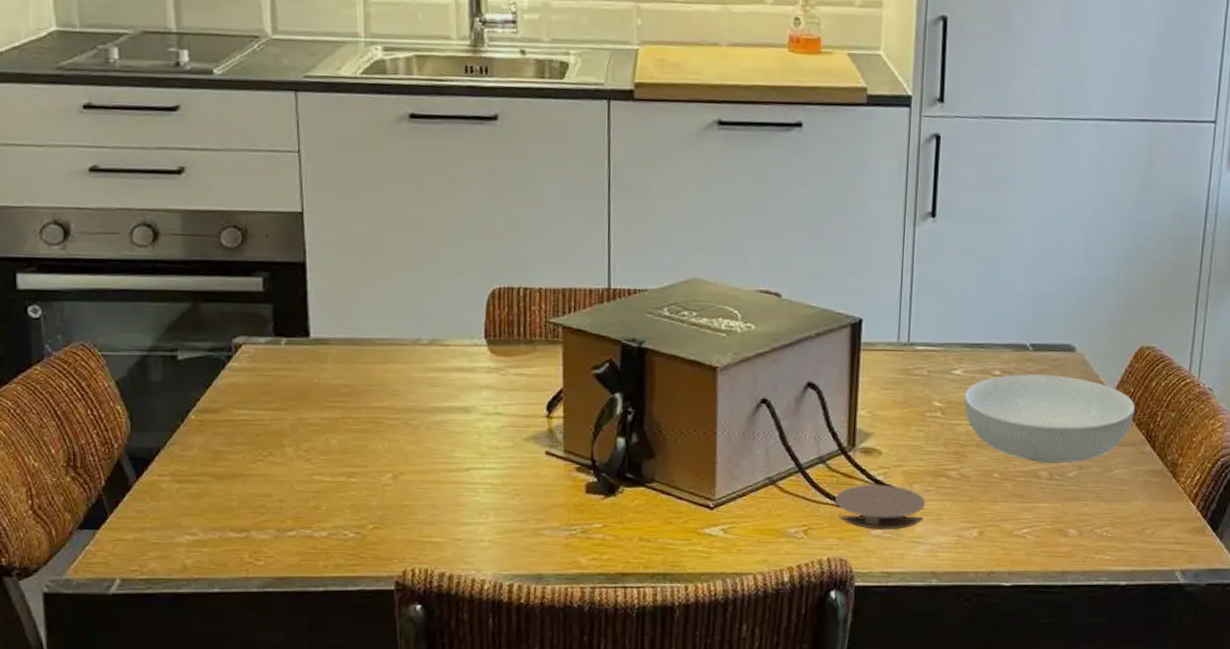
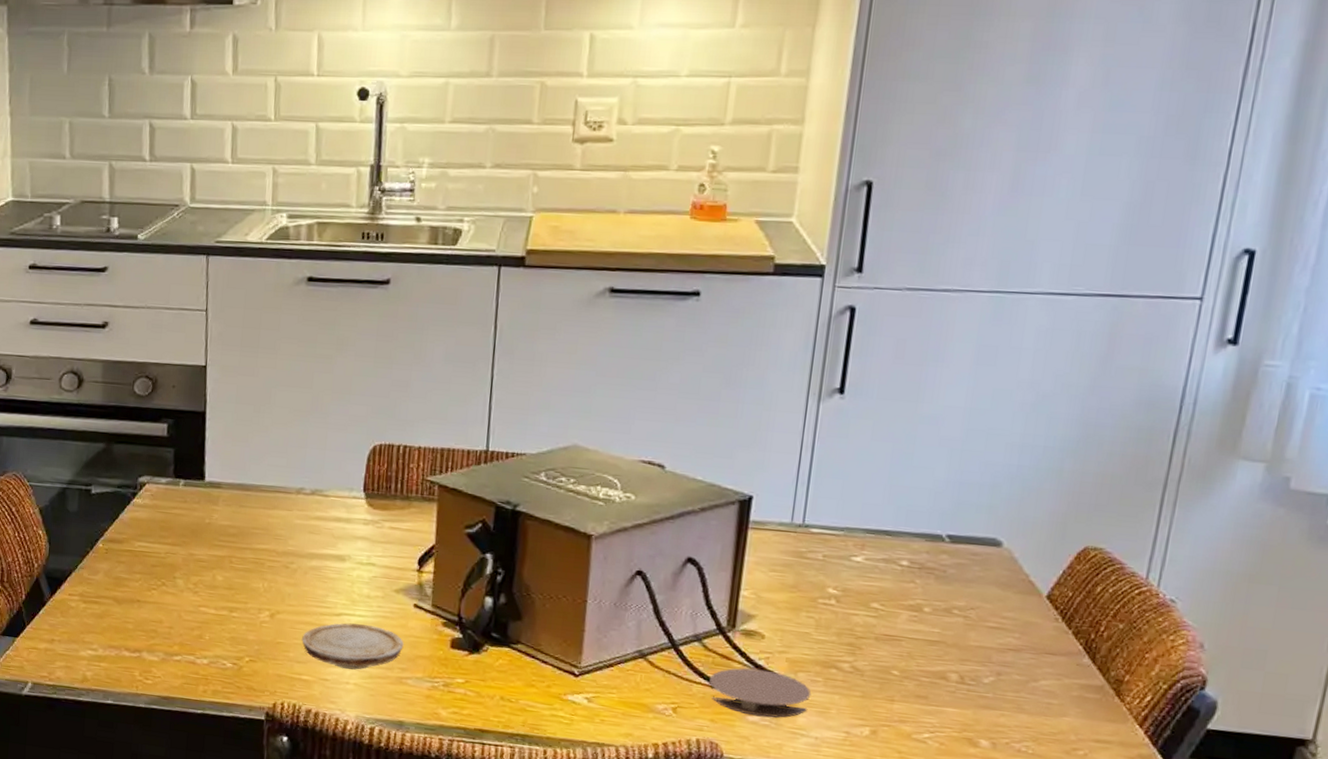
wood slice: none [429,477,538,526] -> present [302,623,404,670]
serving bowl: present [964,373,1136,464] -> none [863,566,1073,668]

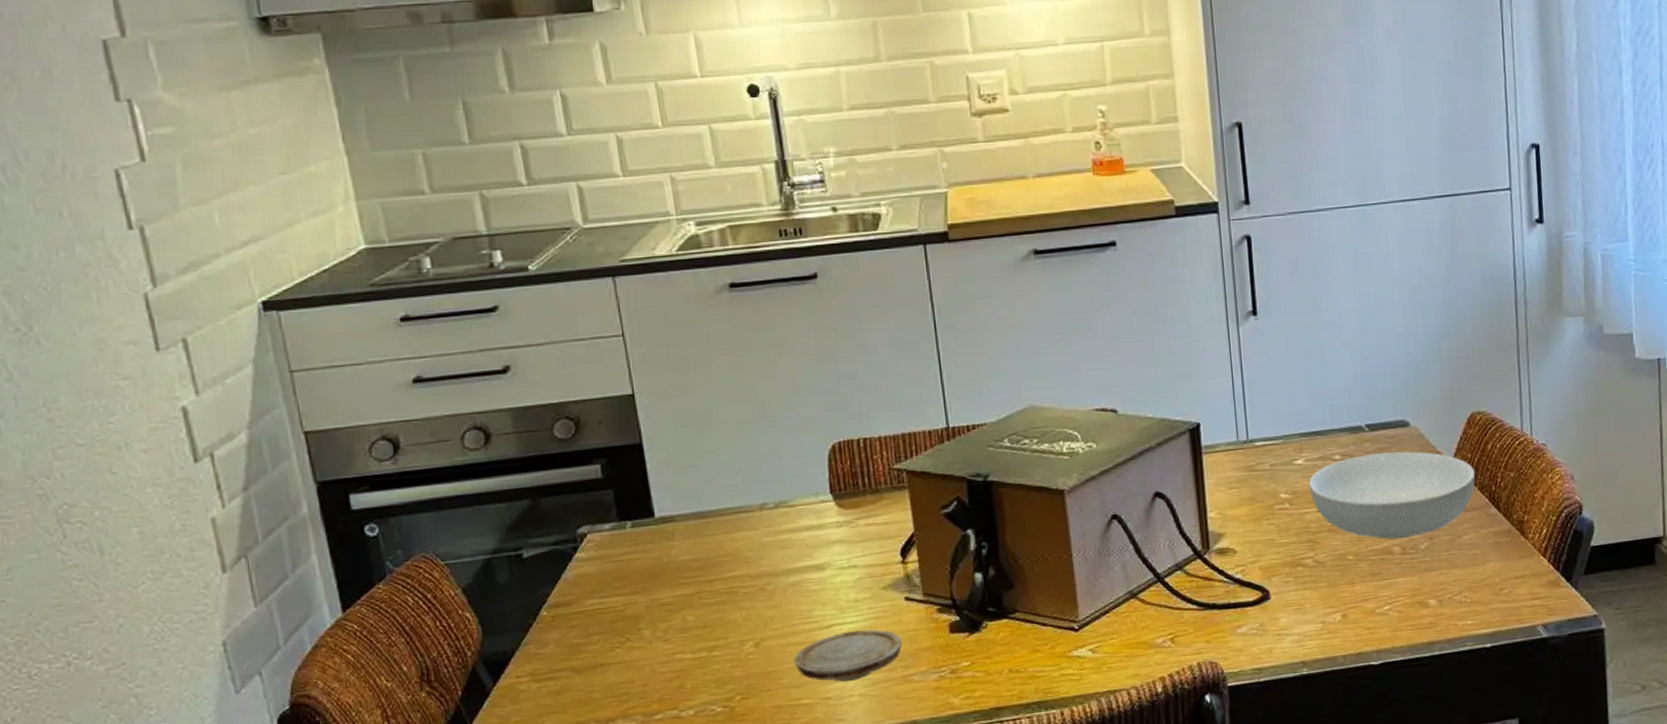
coaster: present [709,668,811,718] -> none [1197,582,1287,628]
serving bowl: none [863,566,1073,668] -> present [1308,451,1476,540]

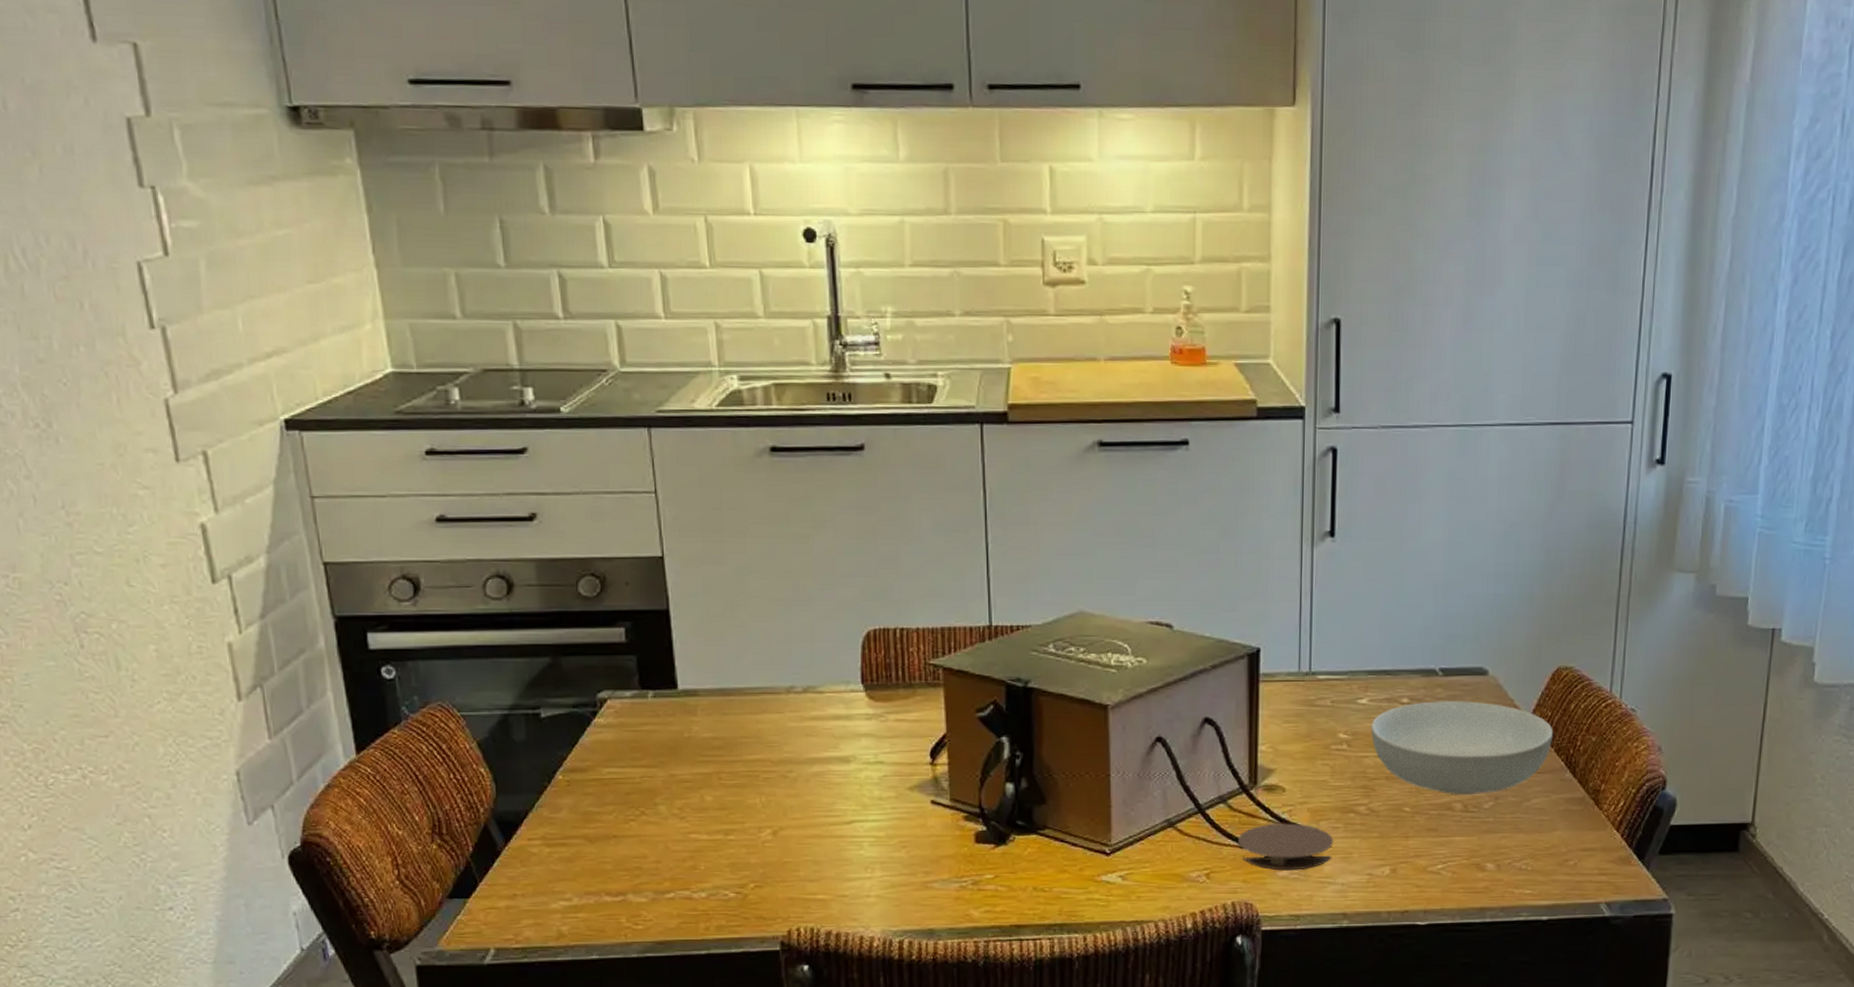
wood slice: present [794,629,903,682] -> none [812,830,925,881]
coaster: none [1197,582,1287,628] -> present [1238,823,1334,871]

